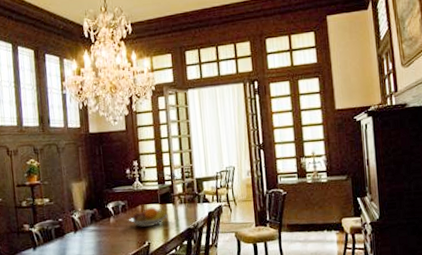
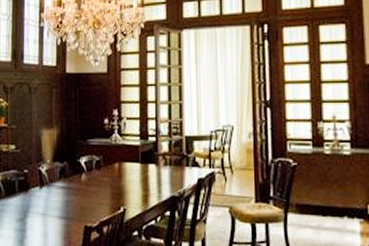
fruit bowl: present [128,207,169,227] -> none [102,166,150,189]

